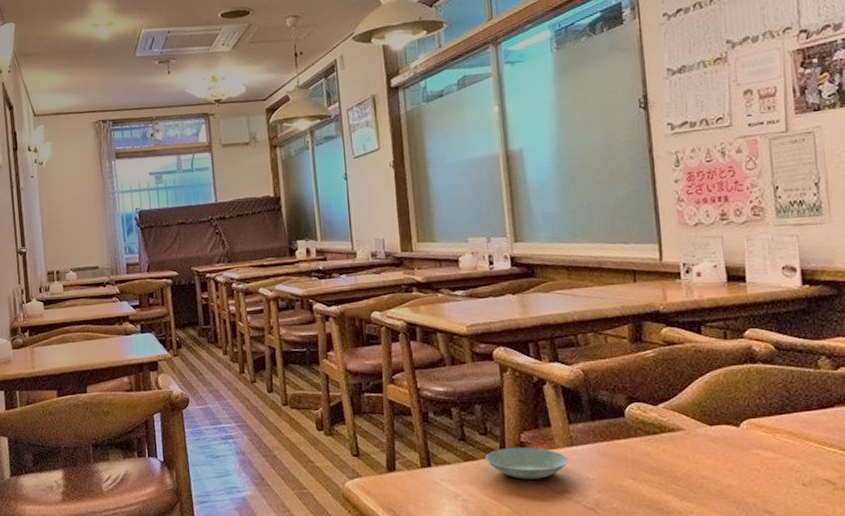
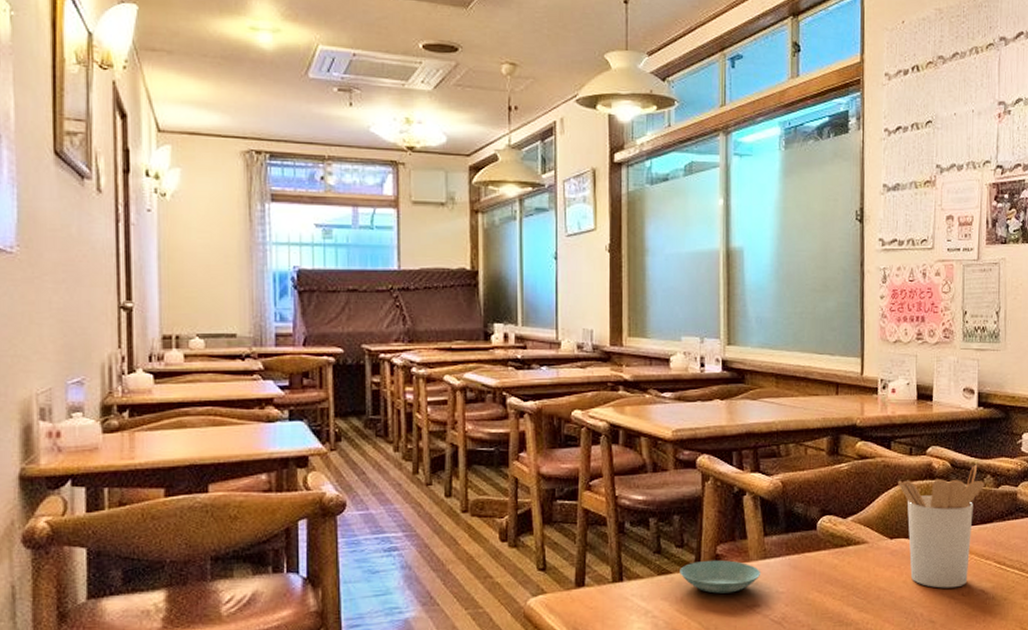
utensil holder: none [713,345,820,477] -> present [898,464,985,588]

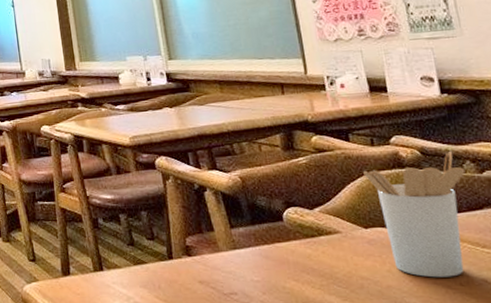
saucer: present [680,559,761,594] -> none [154,250,233,282]

